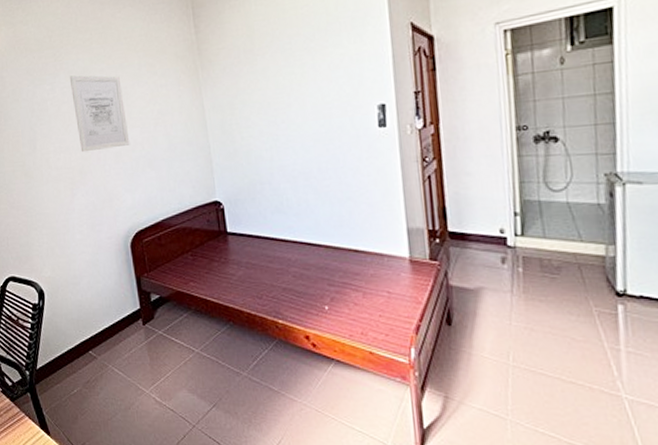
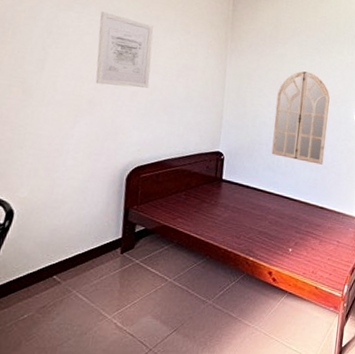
home mirror: none [268,81,347,196] -> present [271,71,330,165]

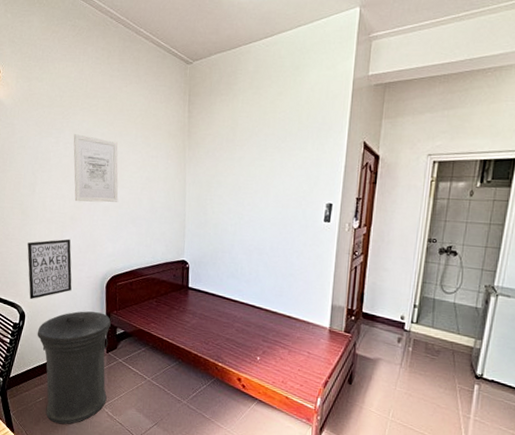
wall art: none [22,124,87,195] -> present [27,238,72,300]
trash can: none [28,206,129,345] -> present [37,311,111,425]
home mirror: present [271,71,330,165] -> none [234,173,294,272]

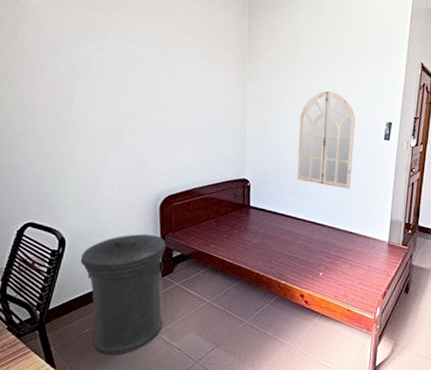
wall art: present [27,238,72,300] -> none [66,156,121,224]
wall art: present [73,134,118,203] -> none [118,41,172,118]
home mirror: none [234,173,294,272] -> present [297,91,355,189]

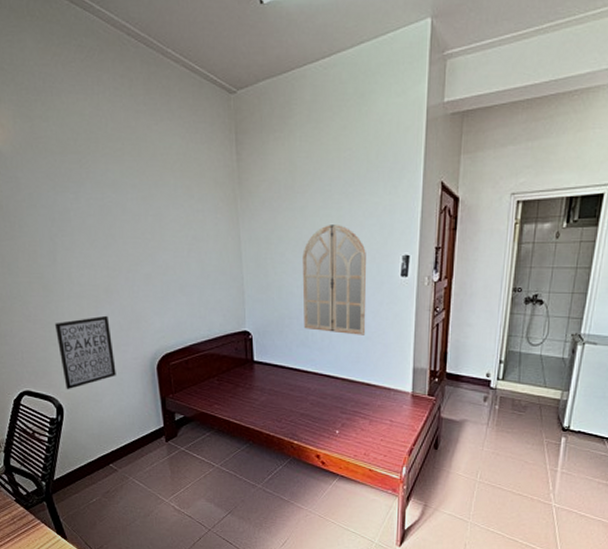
wall art: none [66,156,121,224] -> present [55,315,116,390]
trash can: present [80,234,166,355] -> none [80,398,171,525]

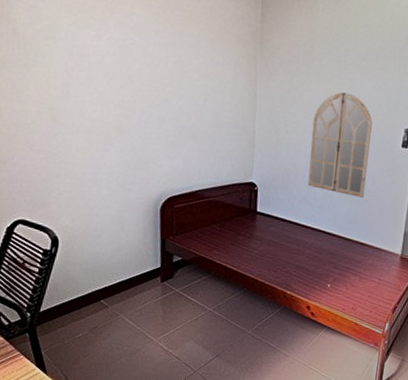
wall art: present [55,315,116,390] -> none [60,153,119,223]

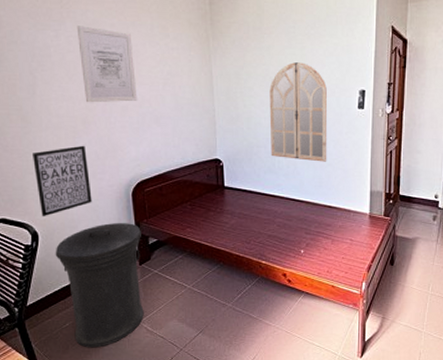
wall art: none [60,153,119,223] -> present [33,145,92,217]
trash can: none [74,236,166,362] -> present [55,223,144,348]
wall art: none [119,28,177,114] -> present [76,26,137,103]

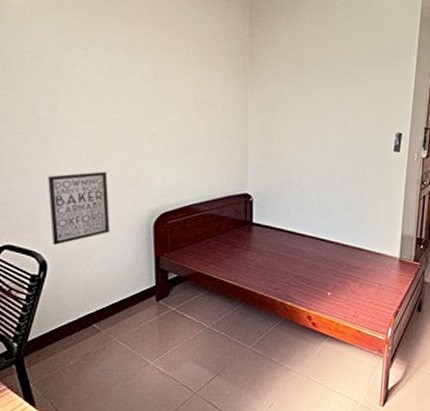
trash can: present [55,223,144,348] -> none [64,255,161,389]
wall art: present [76,26,137,103] -> none [107,46,167,129]
home mirror: present [269,62,328,162] -> none [303,100,364,203]

